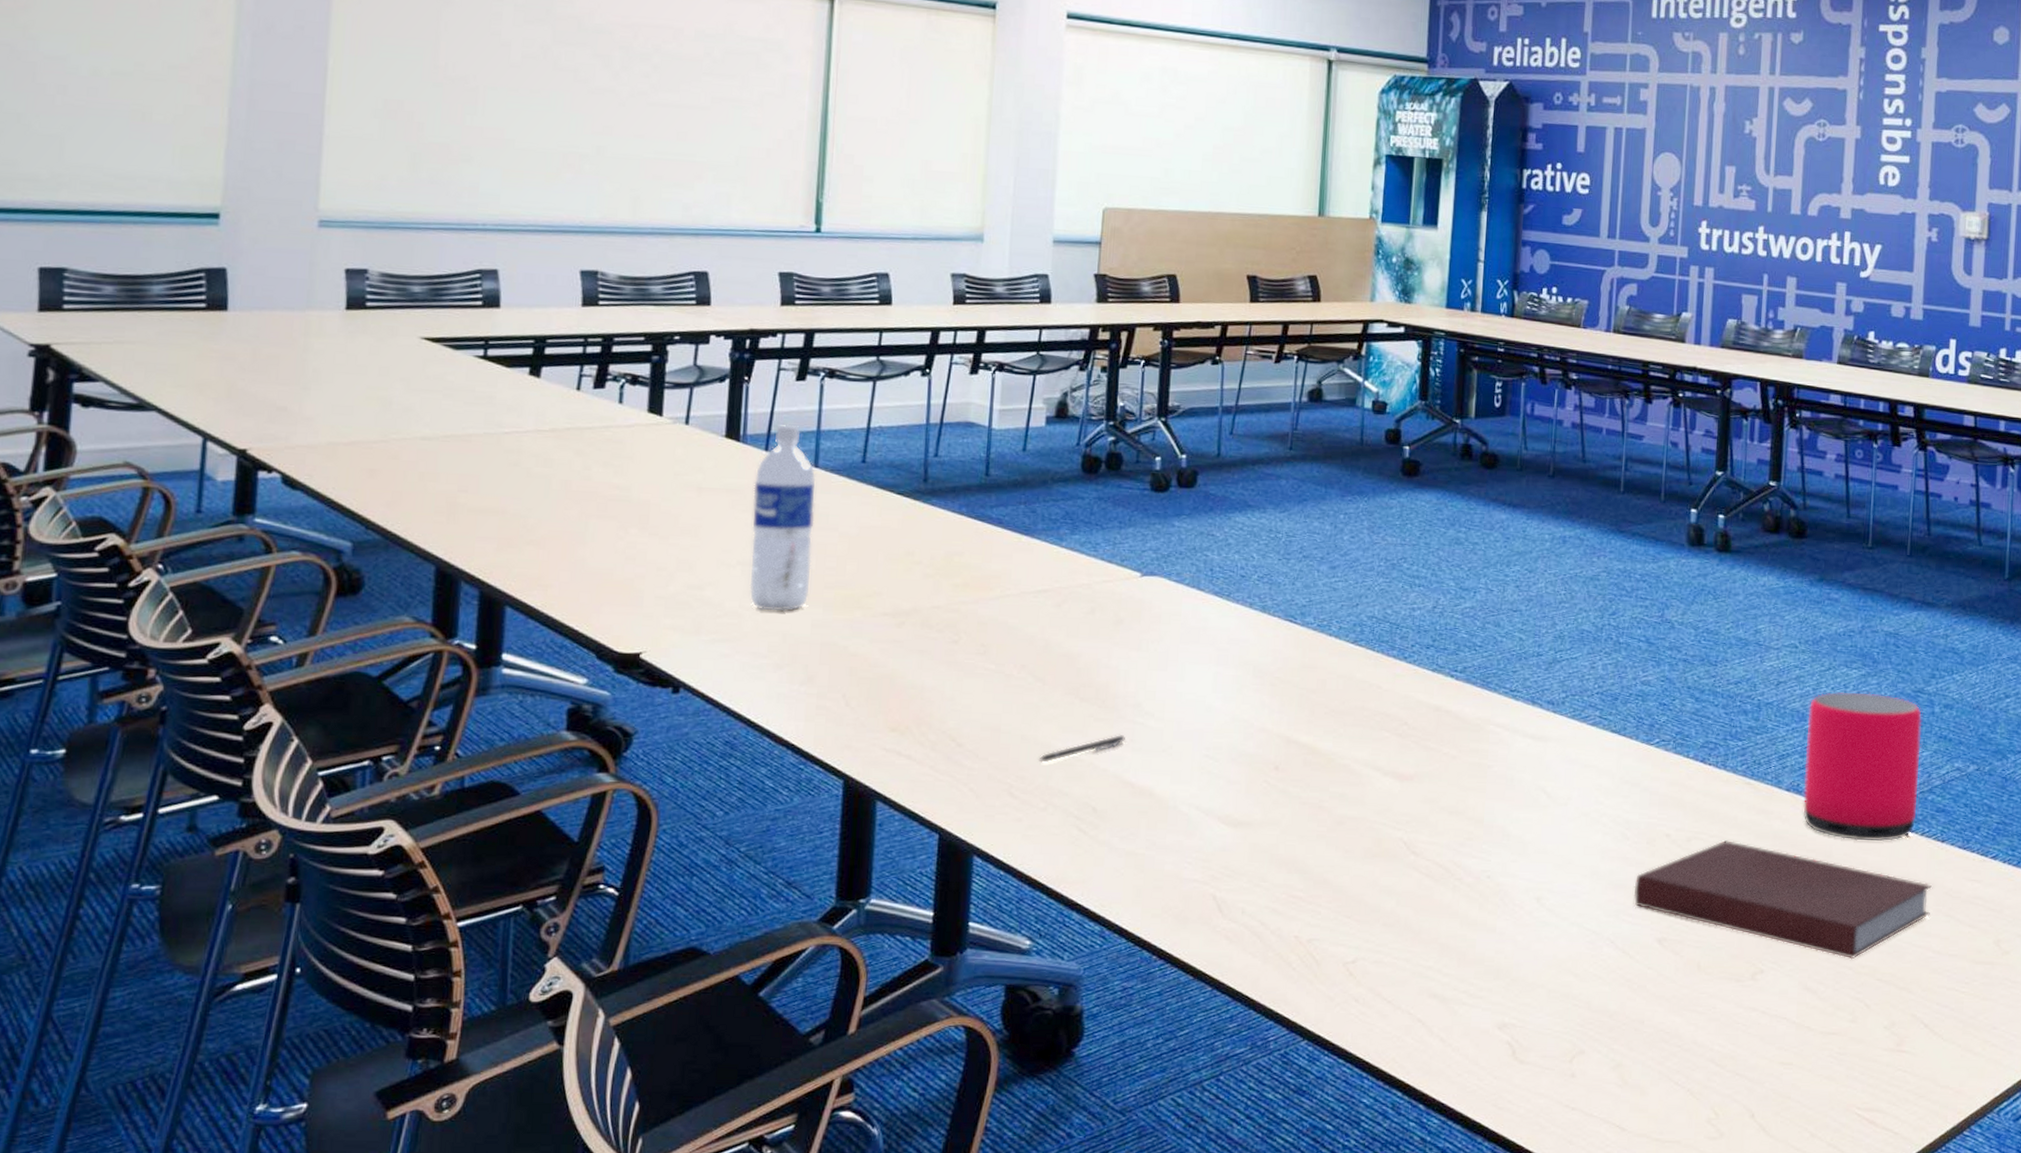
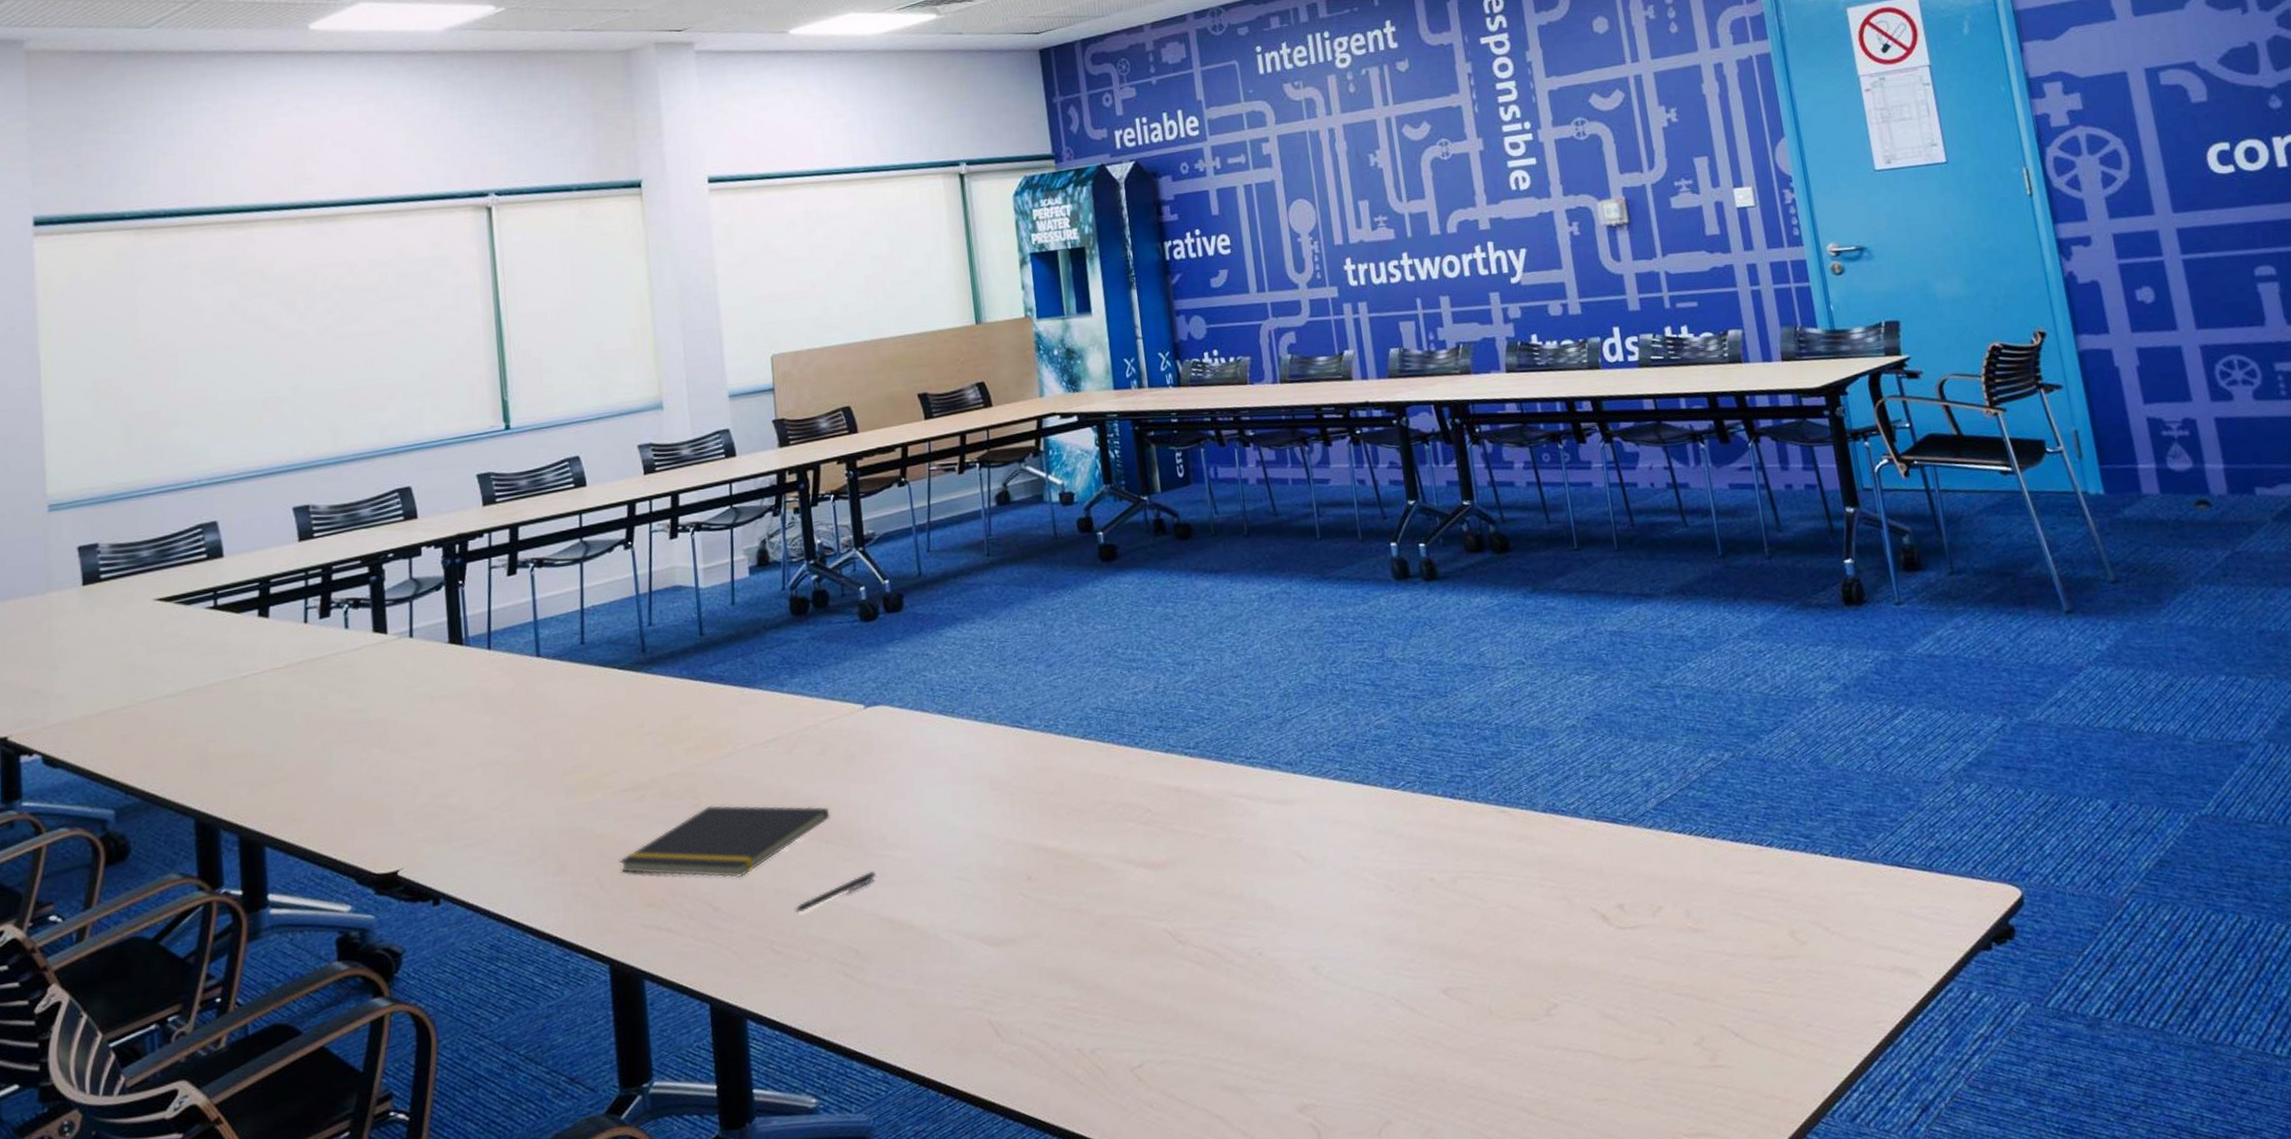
water bottle: present [749,424,816,612] -> none [482,619,550,808]
notepad: none [868,643,1089,719] -> present [619,805,830,878]
notebook: present [1633,840,1932,960] -> none [1408,873,1716,978]
speaker: present [1803,692,1922,841] -> none [1548,695,1682,852]

